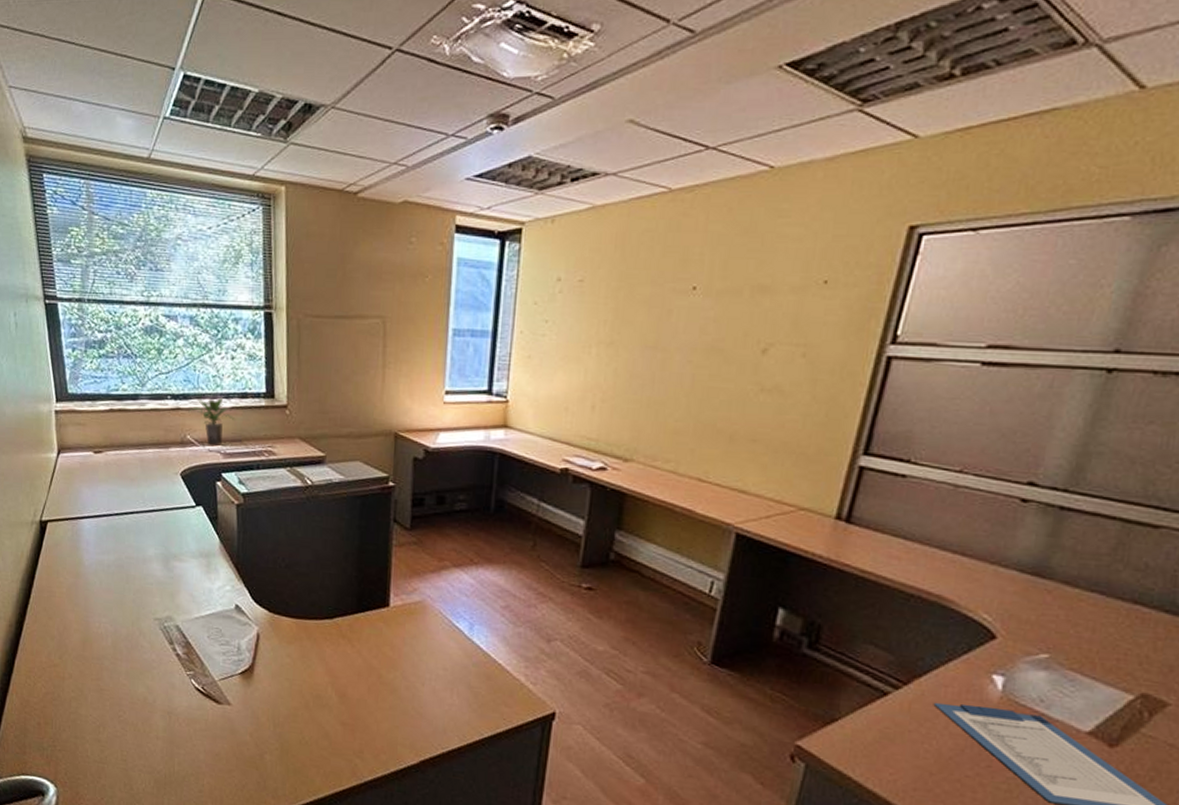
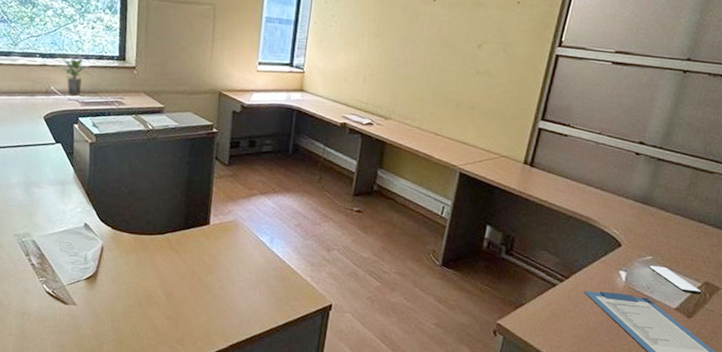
phone: none [1042,667,1135,712] -> present [648,265,702,294]

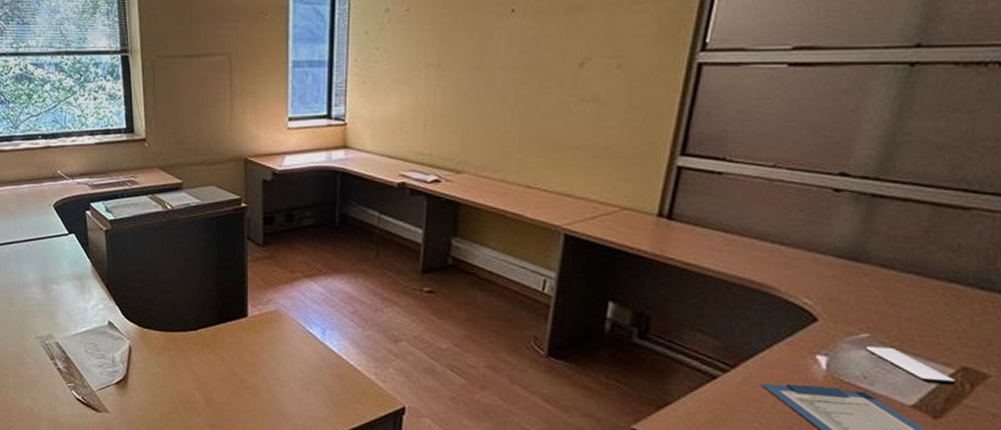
potted plant: present [53,58,92,96] -> none [58,134,99,179]

